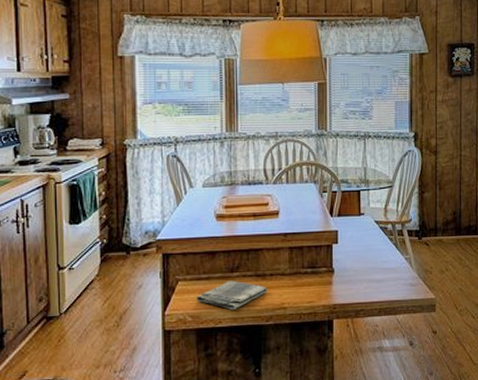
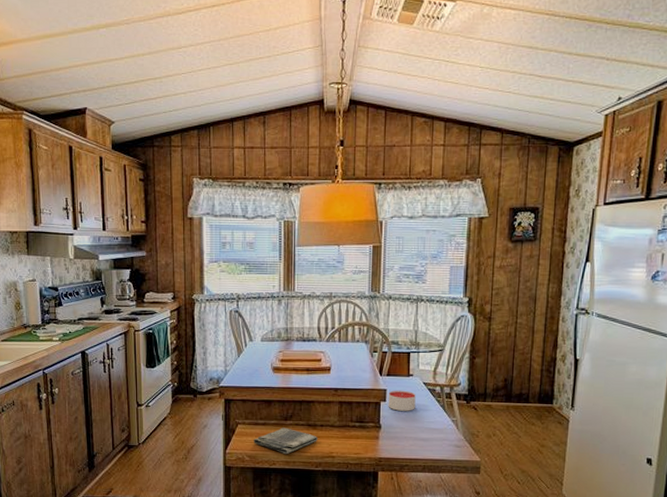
candle: none [340,230,368,253] -> present [388,390,416,411]

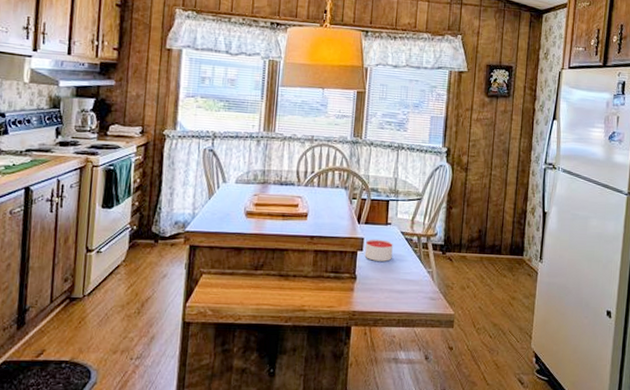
dish towel: present [254,427,319,454] -> none [219,278,290,307]

